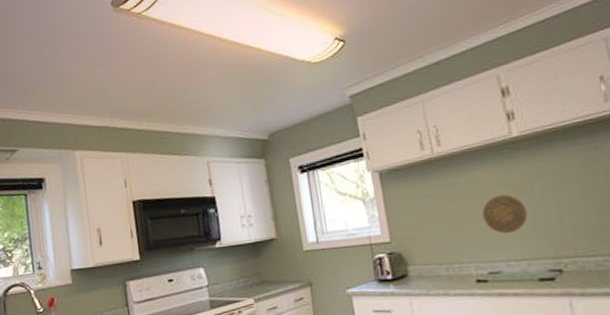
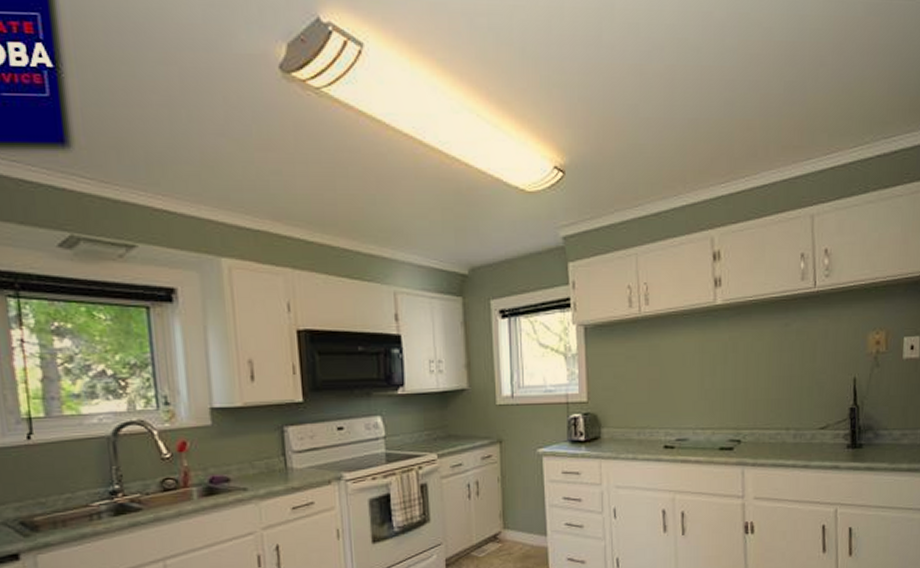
decorative plate: present [482,194,528,234] -> none [678,363,719,402]

